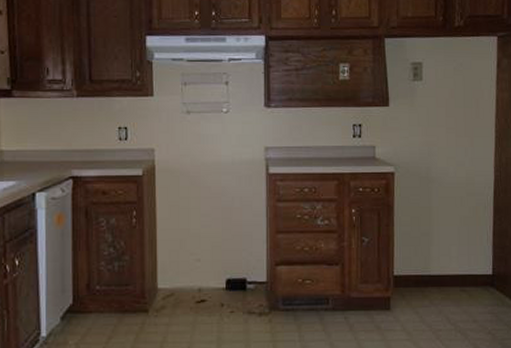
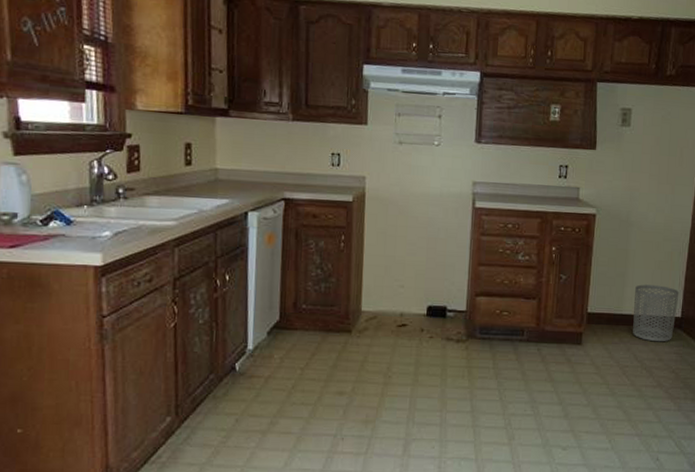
waste bin: none [442,242,489,303] -> present [633,284,679,342]

